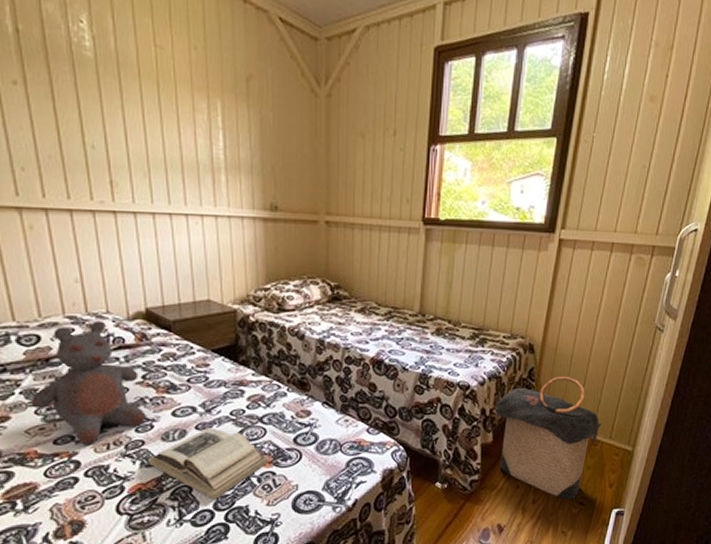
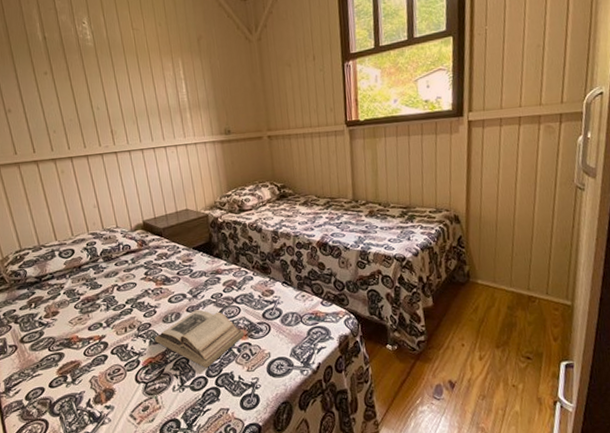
teddy bear: present [31,321,146,445] -> none [71,234,150,330]
laundry hamper: present [494,376,602,500] -> none [430,240,536,355]

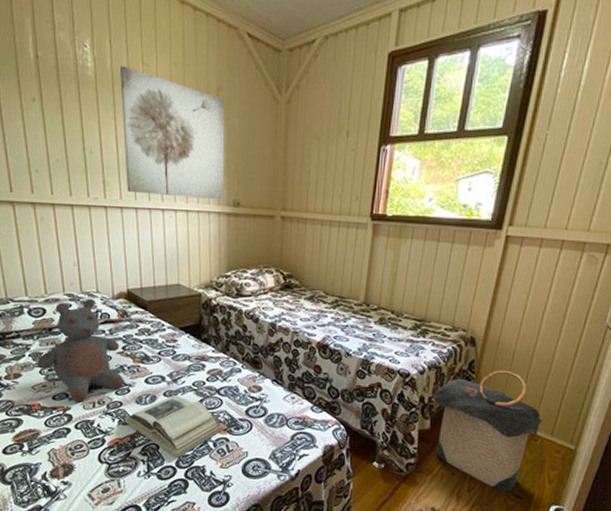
teddy bear: none [71,234,150,330] -> present [37,298,124,402]
wall art: none [114,33,216,137] -> present [119,65,225,200]
laundry hamper: none [430,240,536,355] -> present [432,370,543,492]

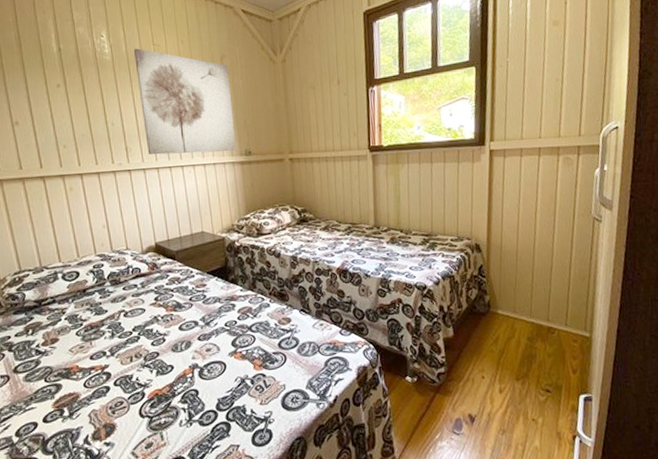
teddy bear: present [37,298,124,402] -> none [73,256,159,359]
book: present [125,395,224,459] -> none [162,338,259,402]
laundry hamper: present [432,370,543,492] -> none [451,270,556,388]

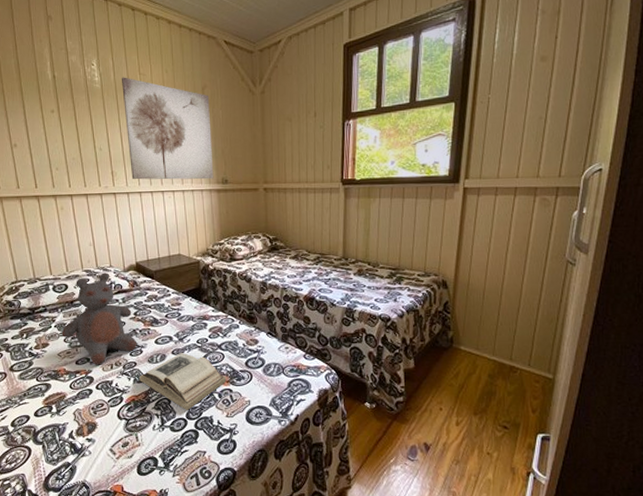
teddy bear: none [73,256,159,359] -> present [61,273,137,365]
book: none [162,338,259,402] -> present [139,353,227,411]

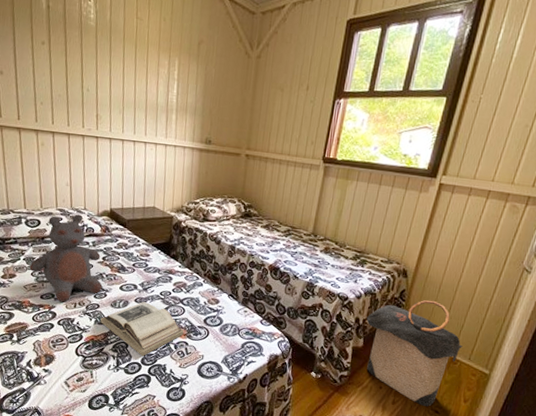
wall art: present [121,77,214,180] -> none [116,18,205,138]
laundry hamper: none [413,308,519,423] -> present [366,300,463,407]

